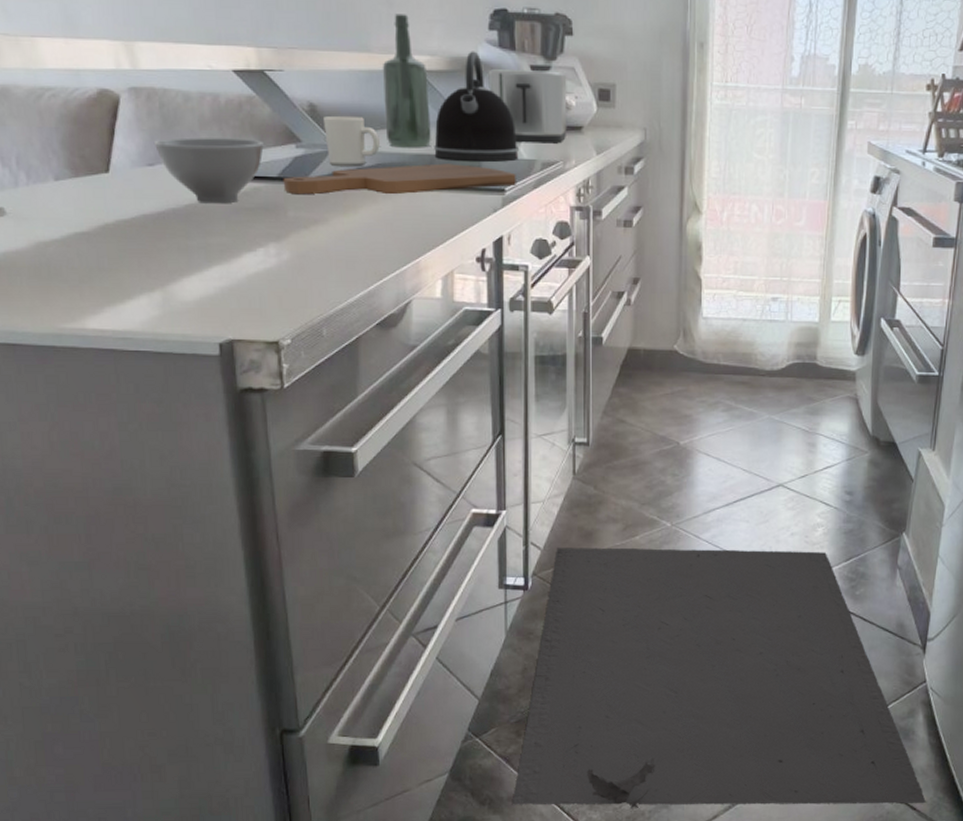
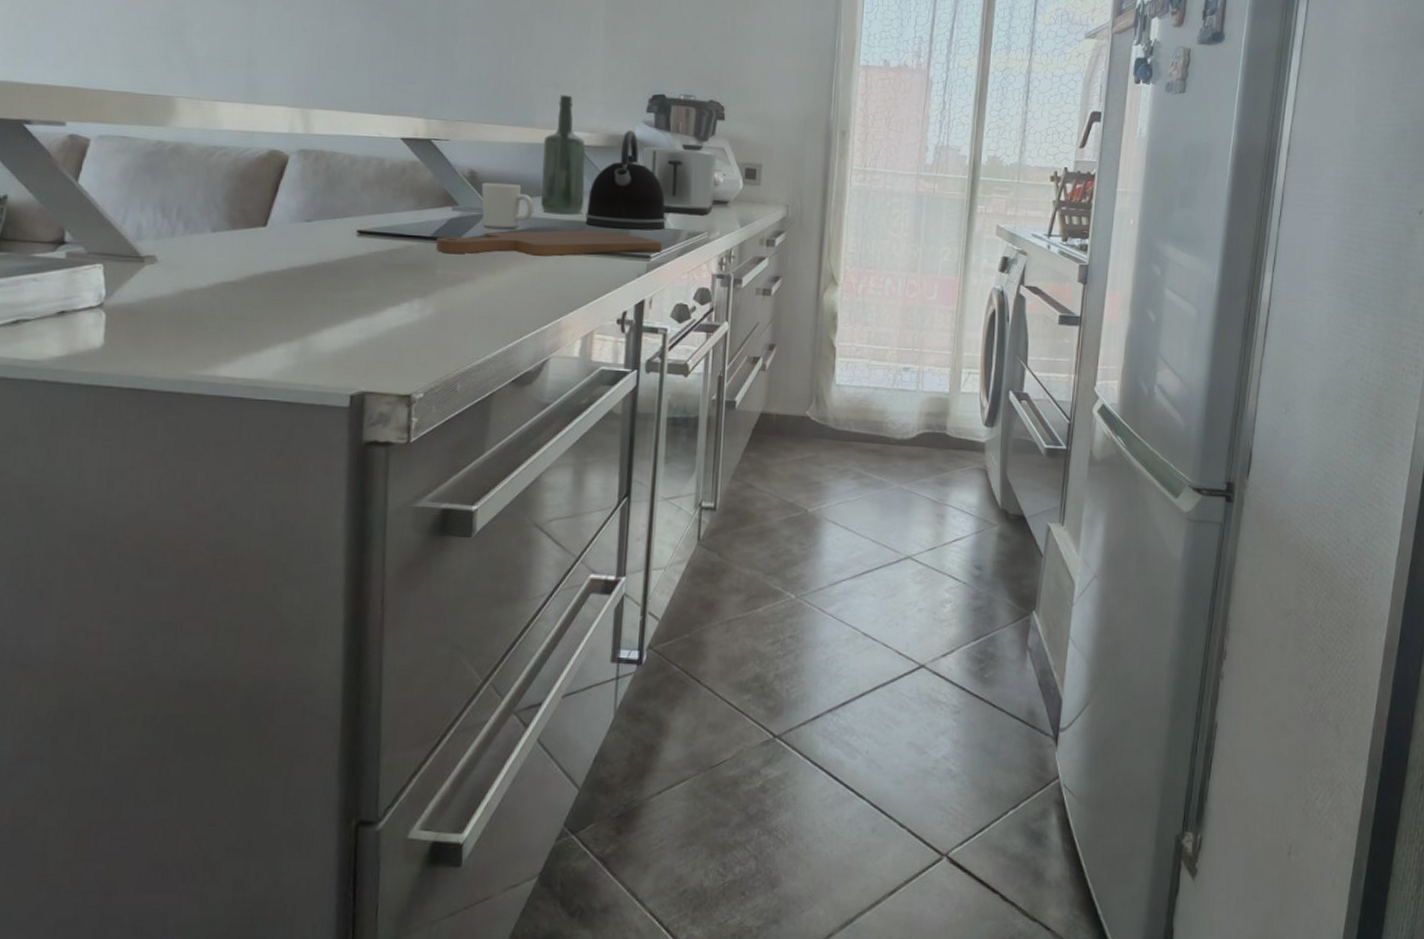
bowl: present [153,137,264,204] -> none [314,197,422,260]
door mat: present [513,547,927,809] -> none [606,619,1062,925]

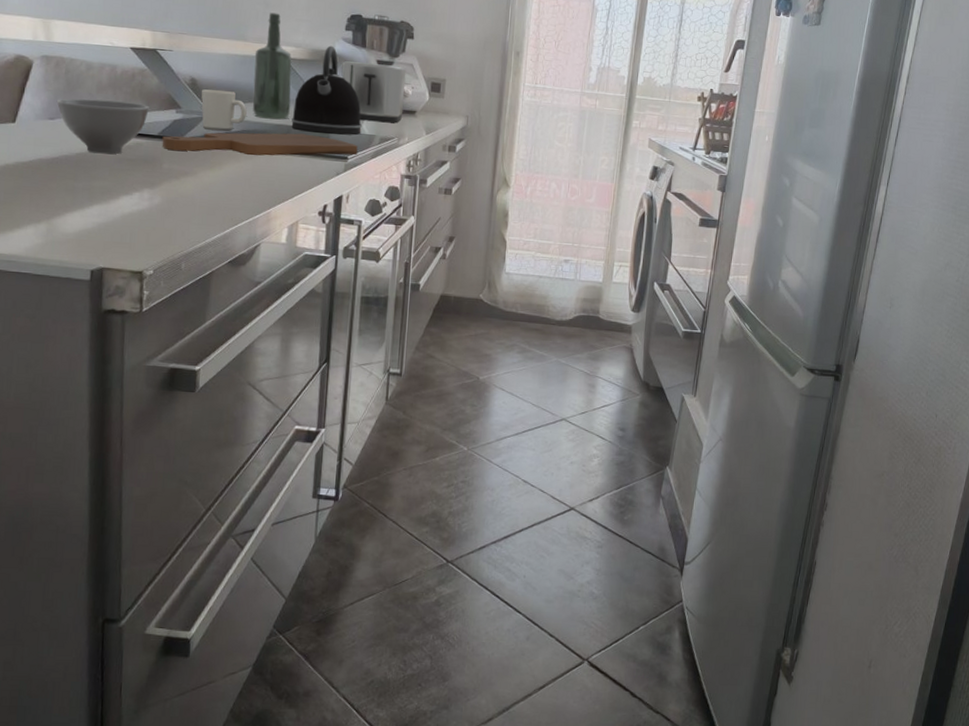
bowl: none [314,197,422,260] -> present [56,98,149,154]

